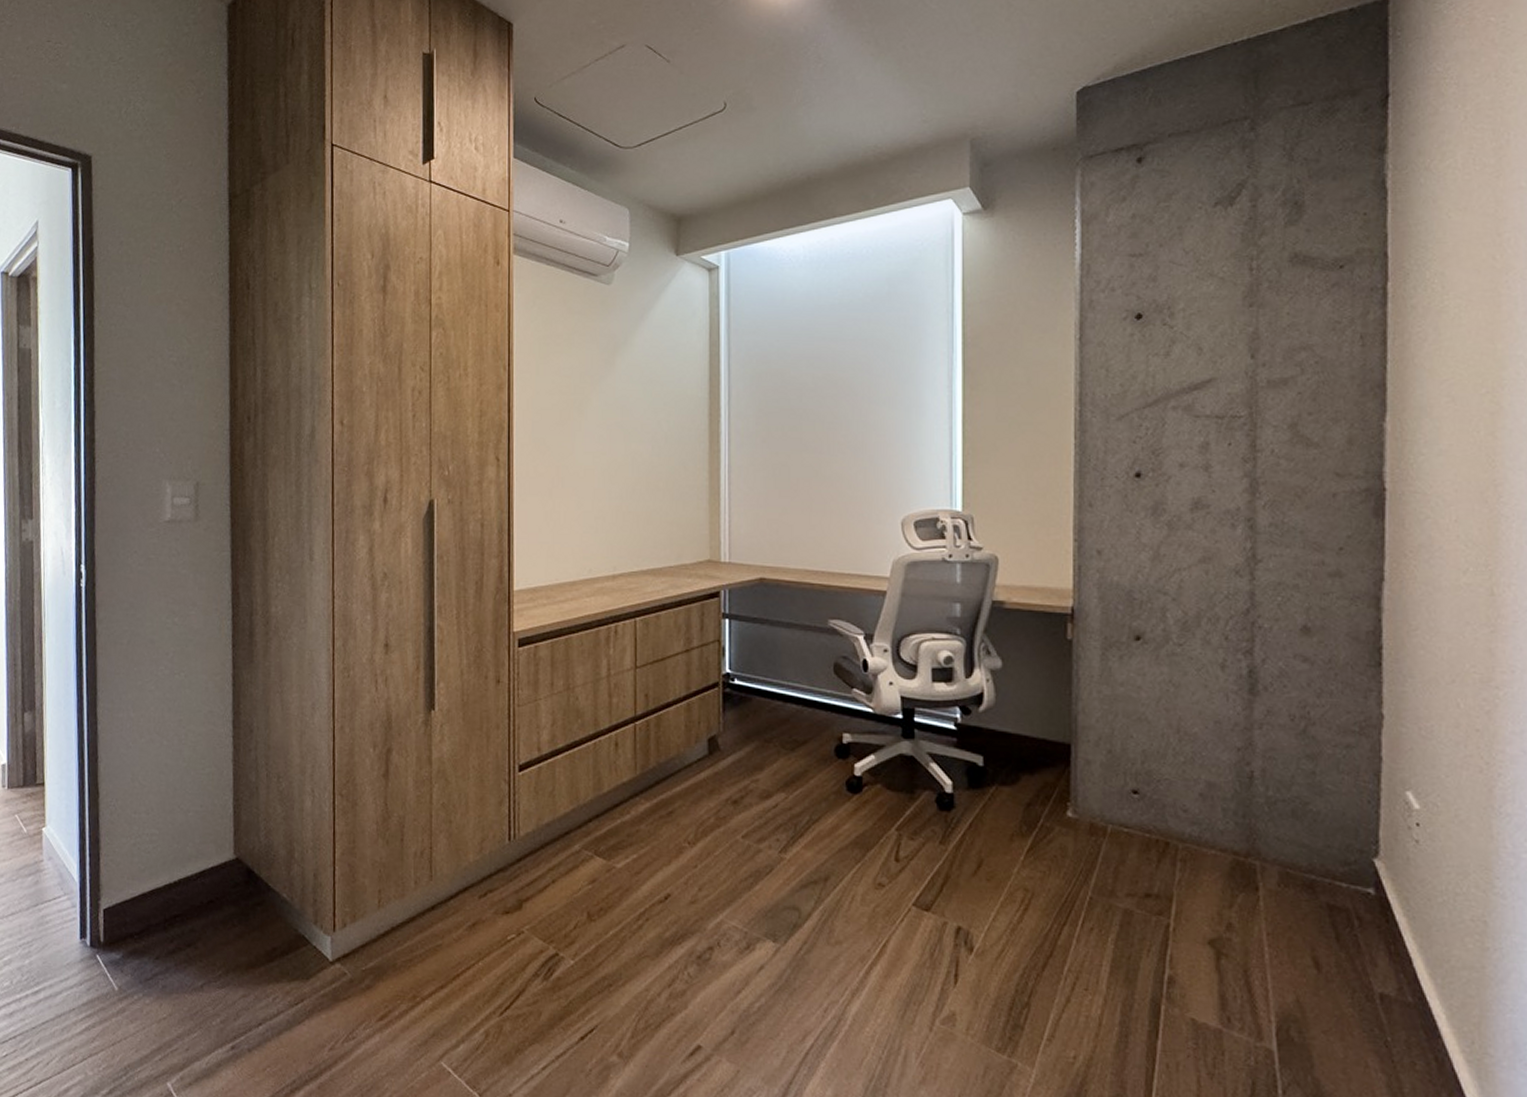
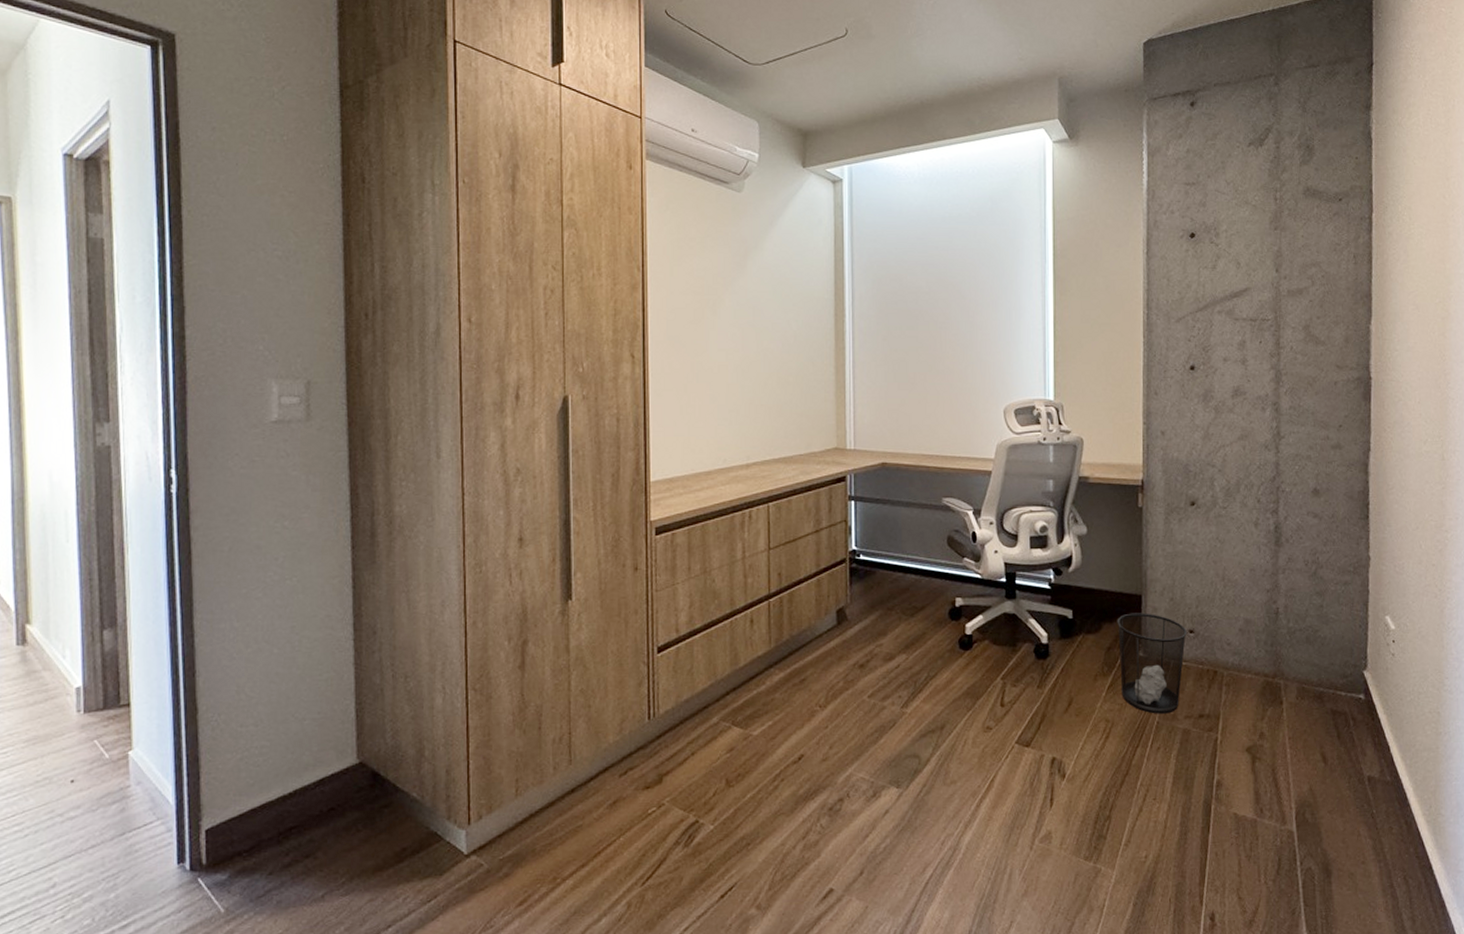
waste bin: none [1039,764,1129,889] -> present [1117,613,1187,714]

